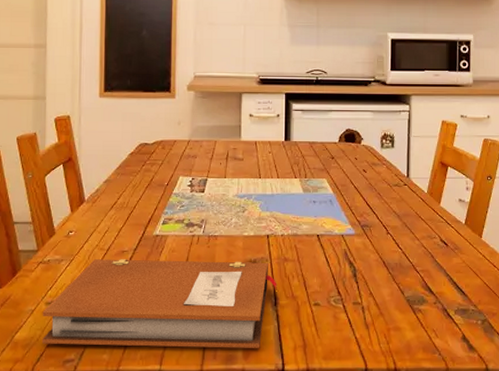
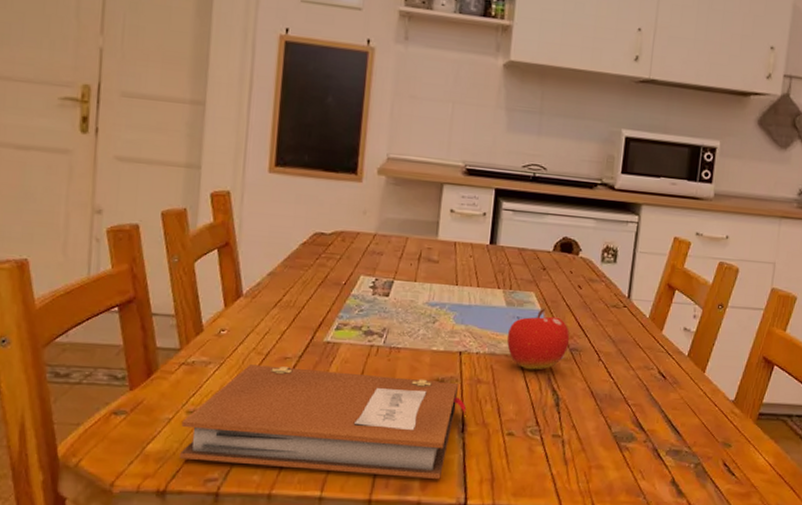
fruit: none [306,193,360,247] -> present [506,309,570,370]

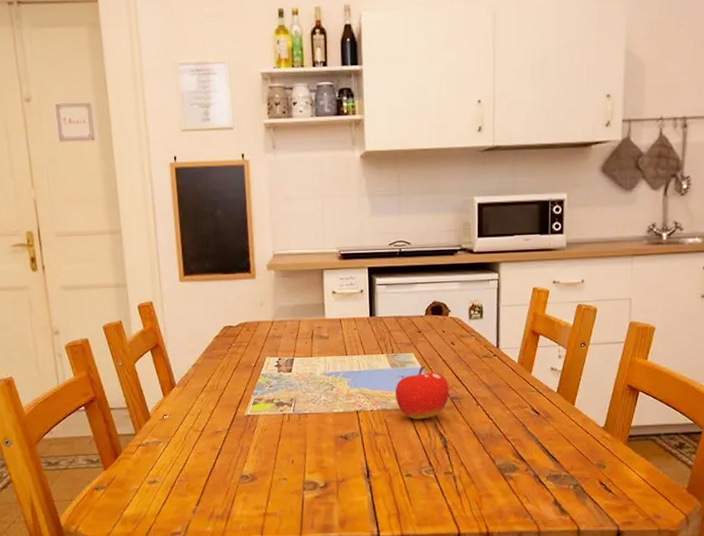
notebook: present [178,364,467,479] -> none [146,437,369,520]

